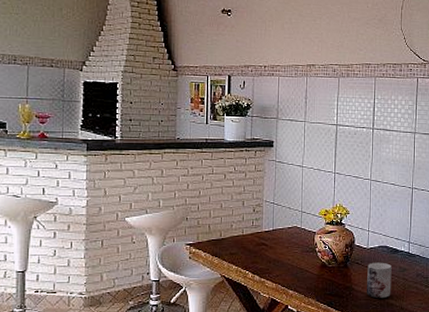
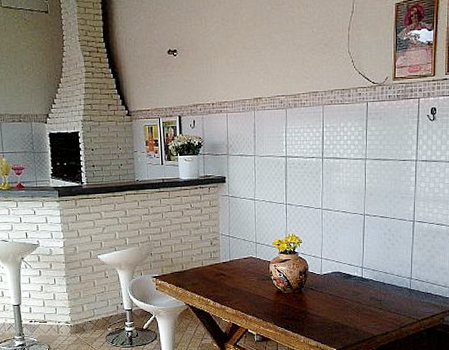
mug: present [367,262,392,299] -> none [321,287,346,321]

